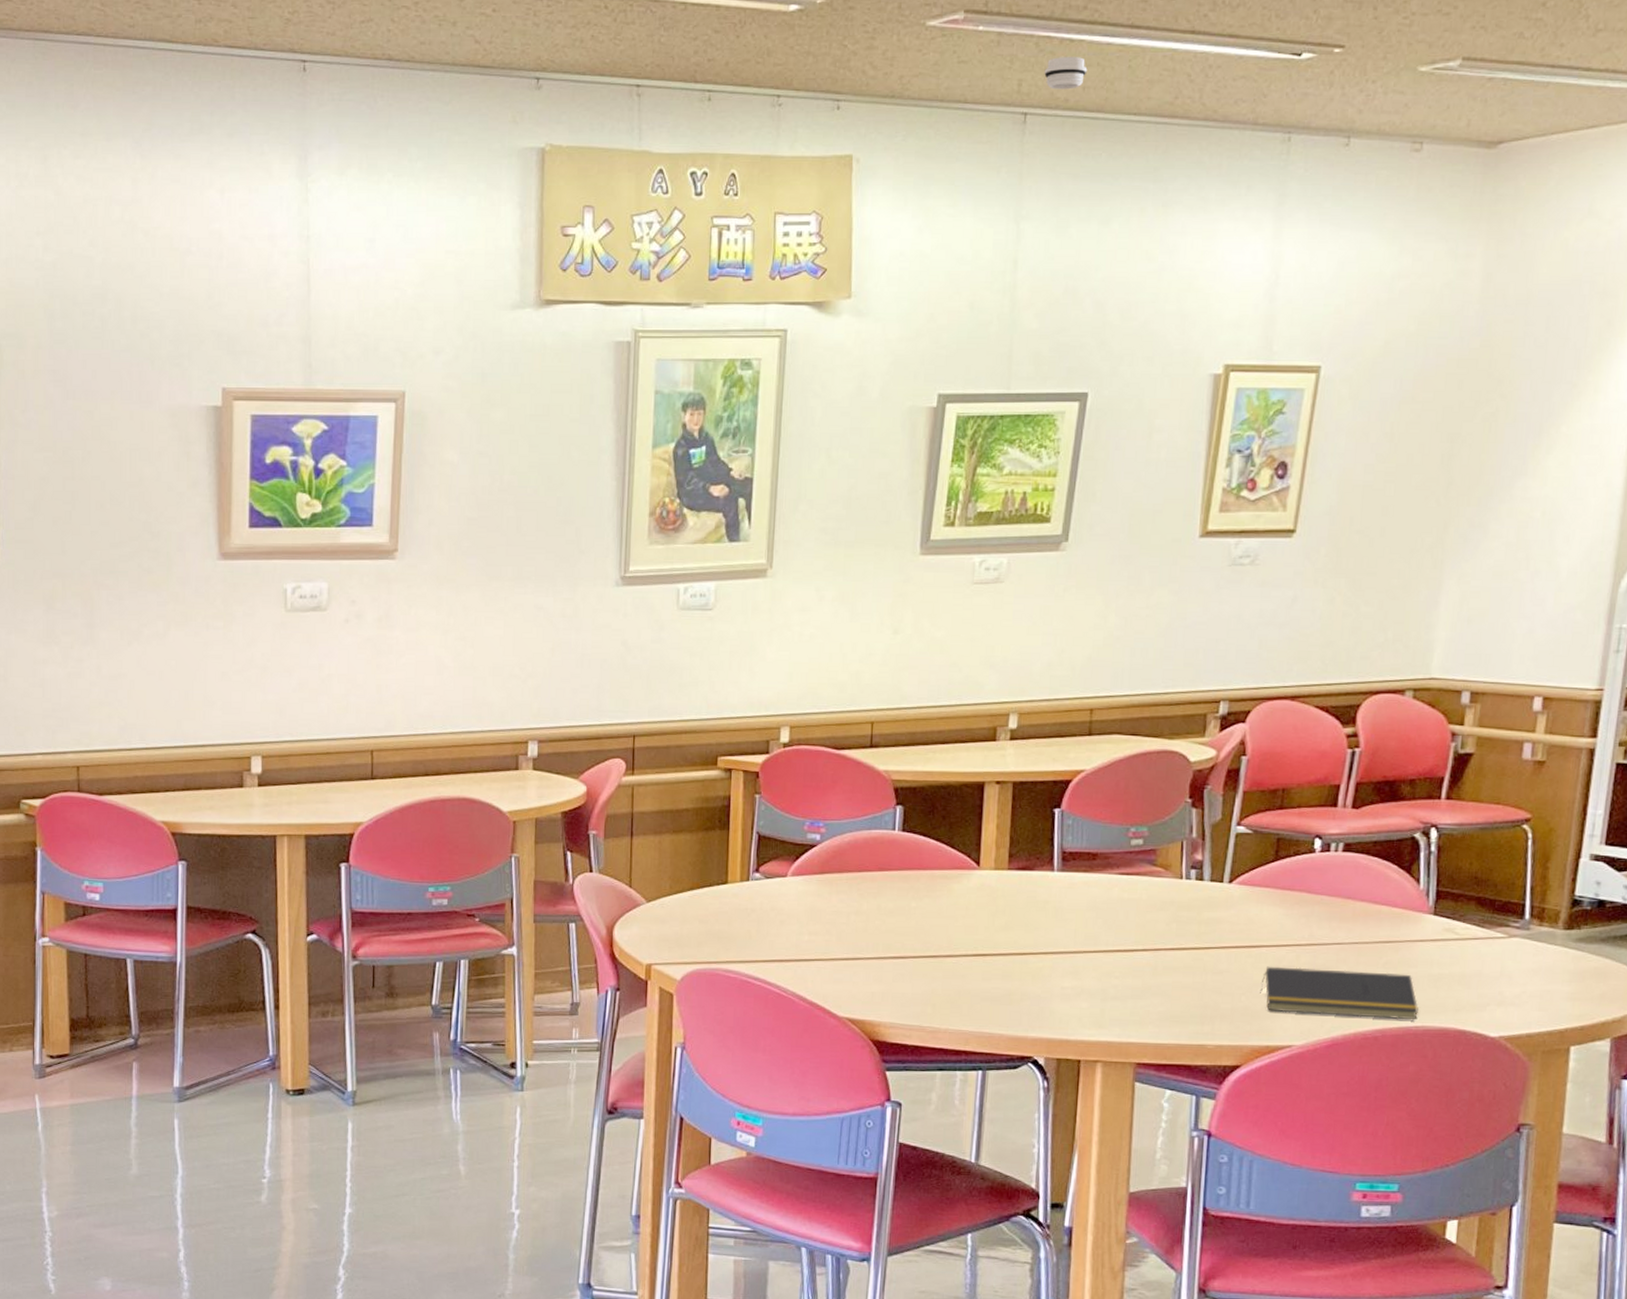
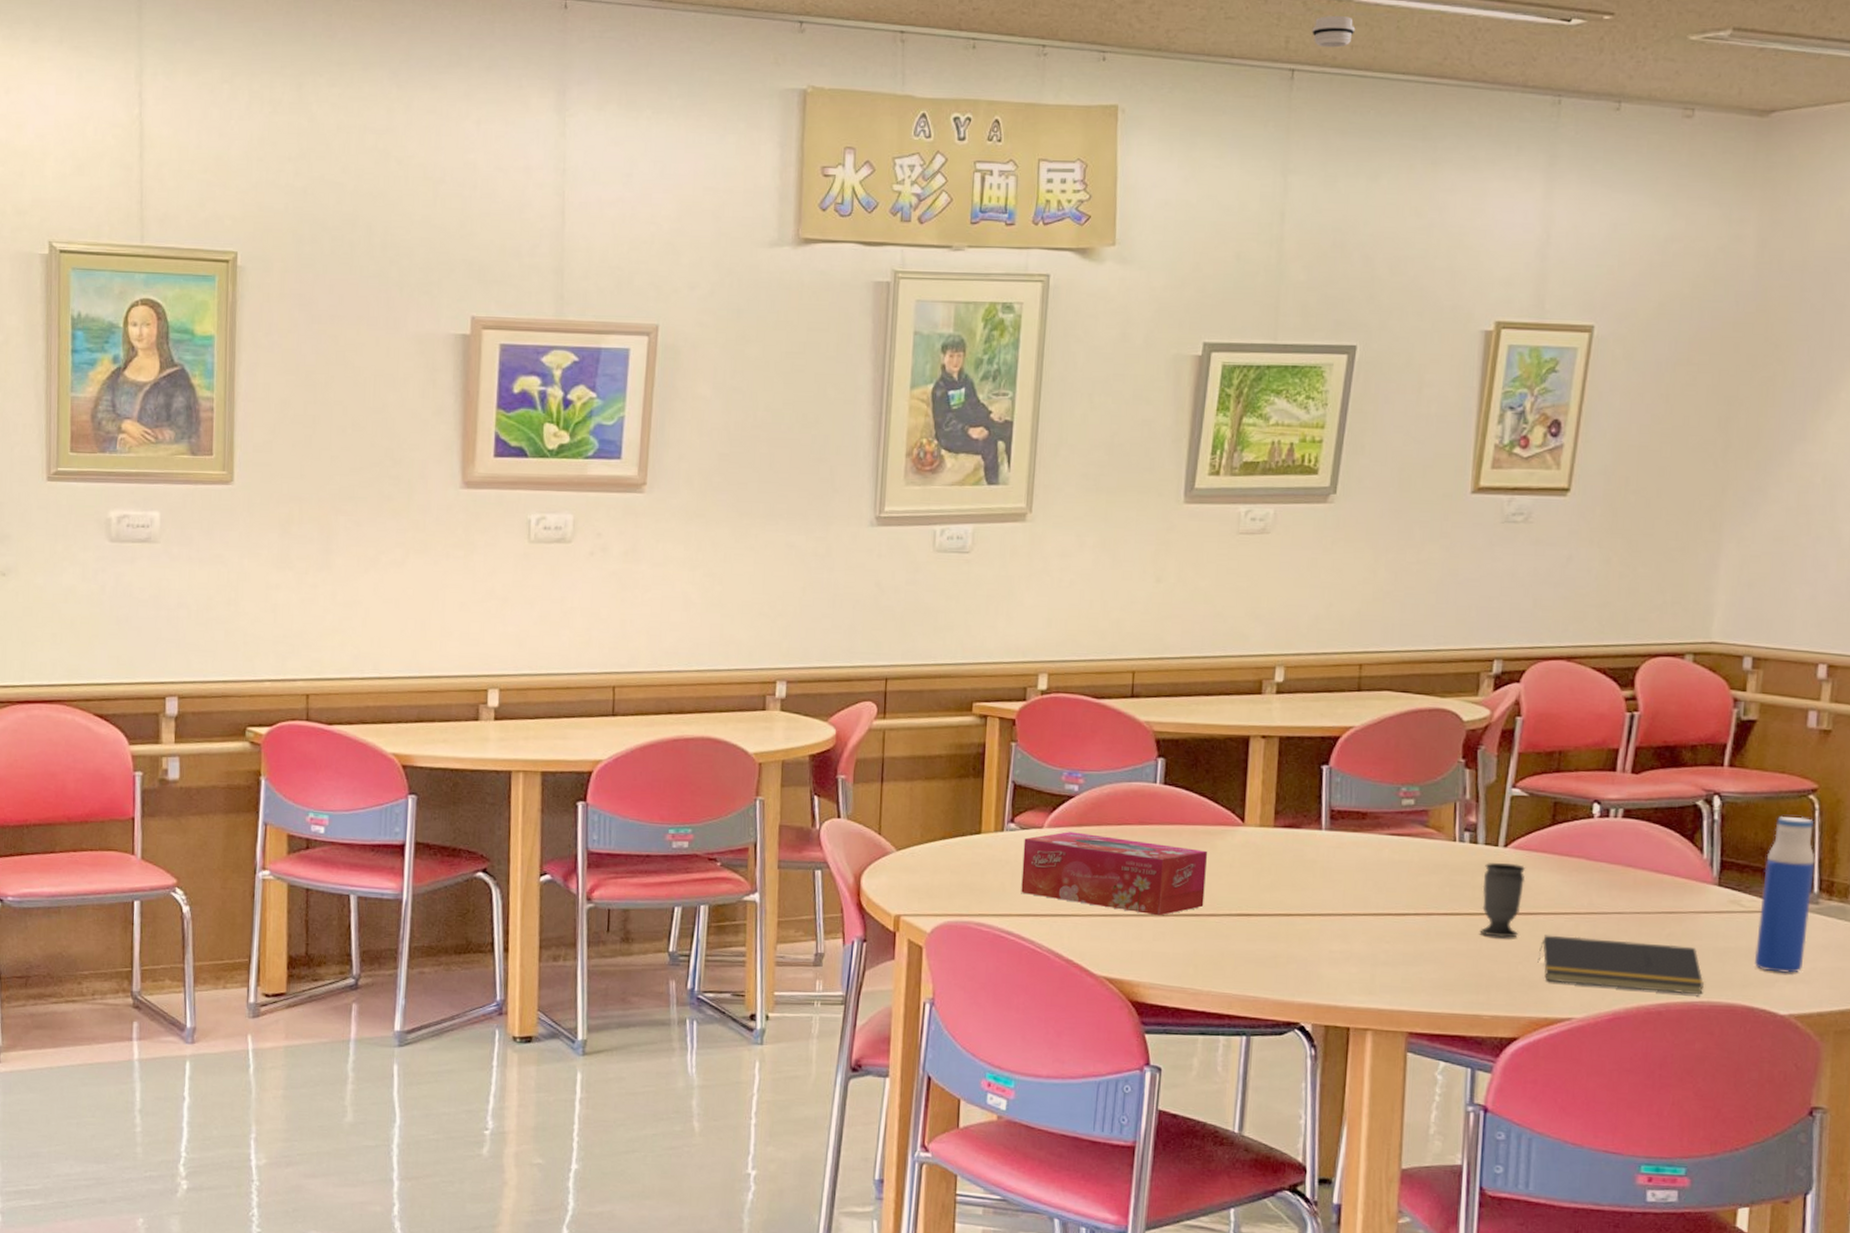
tissue box: none [766,879,944,958] -> present [1021,832,1207,916]
cup: none [1205,899,1250,970] -> present [1480,863,1526,938]
water bottle: none [1467,846,1528,997] -> present [1754,816,1815,973]

